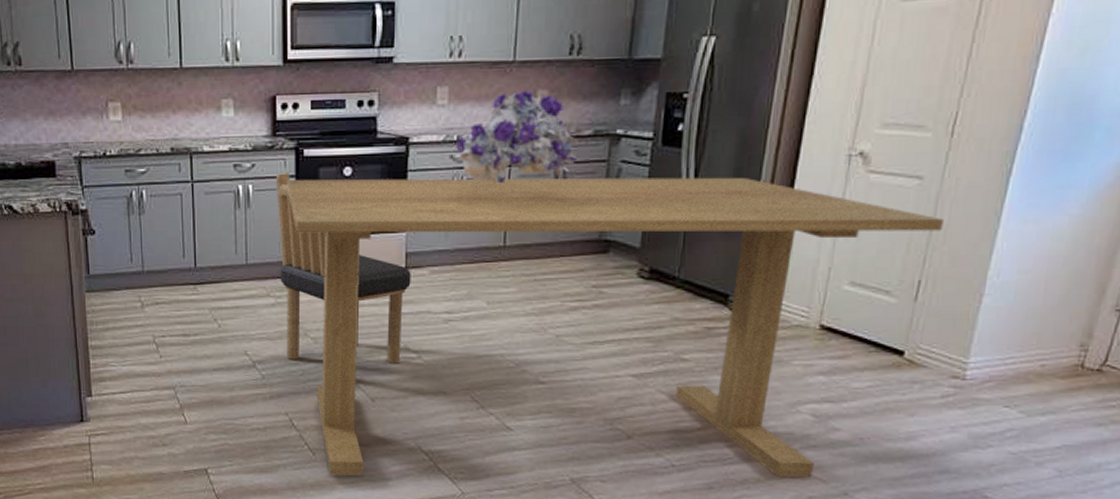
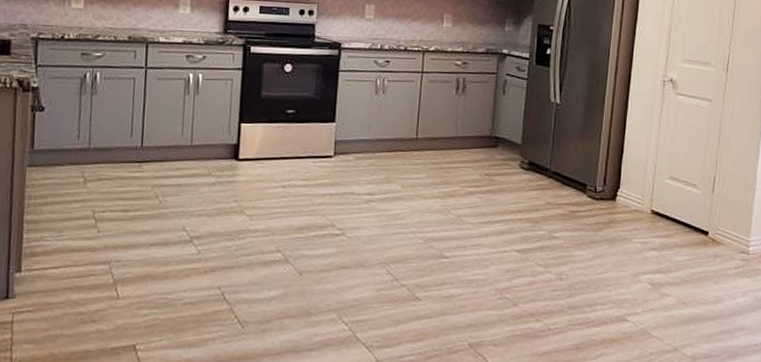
dining chair: present [275,173,411,365] -> none [221,66,339,241]
dining table: present [288,177,944,478] -> none [234,71,726,348]
bouquet: present [456,90,579,184] -> none [379,13,475,87]

